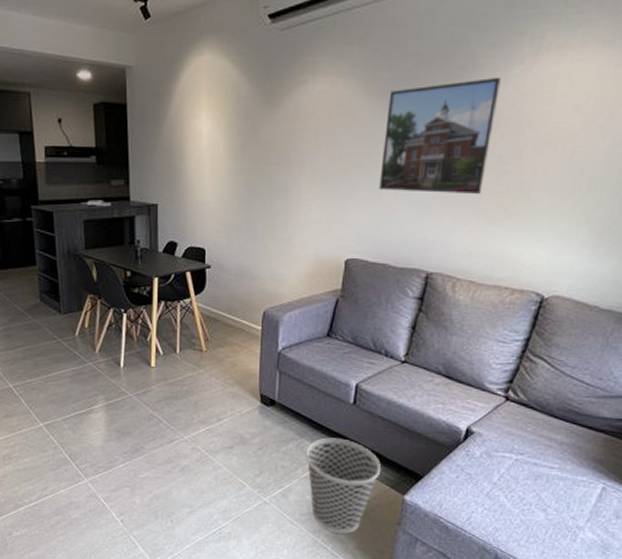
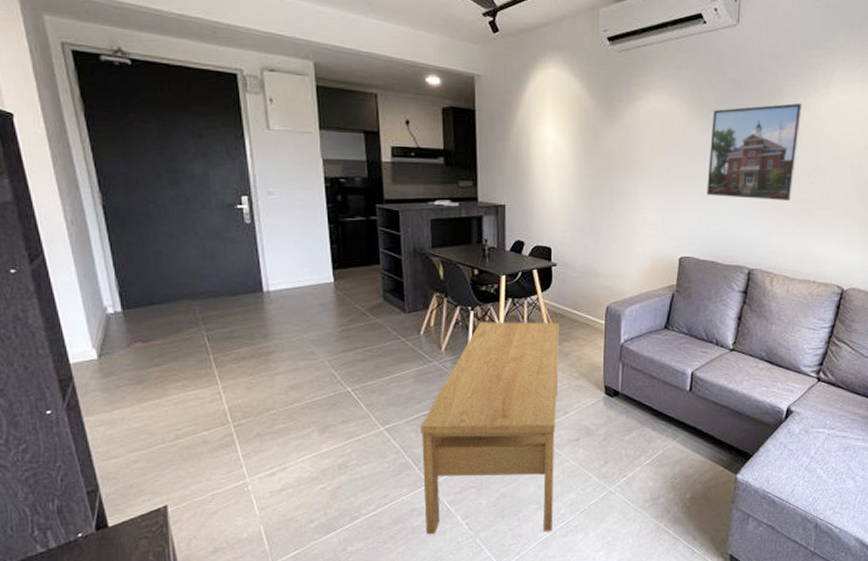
coffee table: none [77,324,213,535] -> present [421,321,559,534]
wastebasket: present [305,437,382,535] -> none [647,424,716,517]

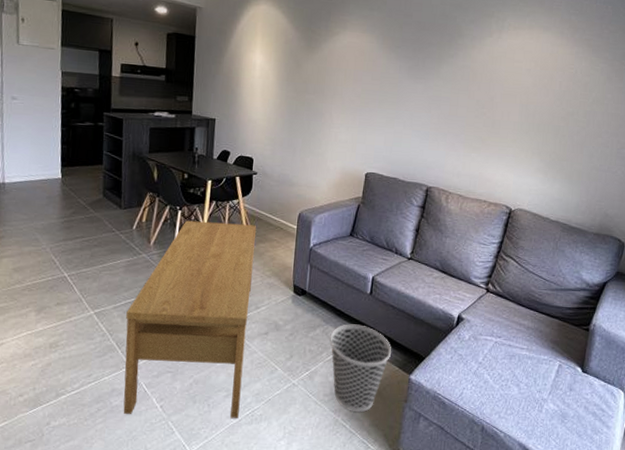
wastebasket: none [647,424,716,517] -> present [330,324,392,413]
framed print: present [706,103,802,200] -> none [392,44,478,128]

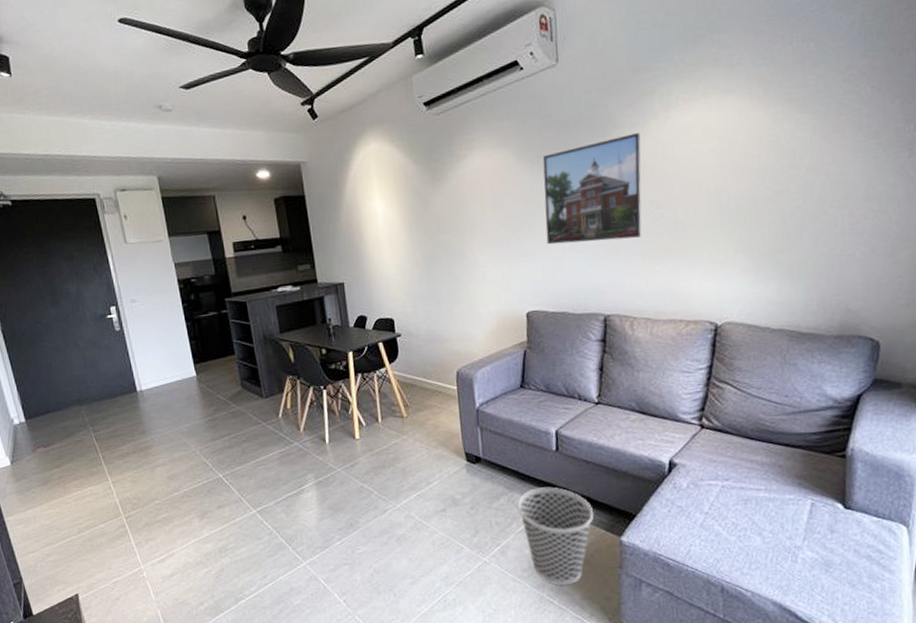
coffee table: present [123,220,256,418] -> none [289,393,430,613]
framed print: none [392,44,478,128] -> present [542,132,642,245]

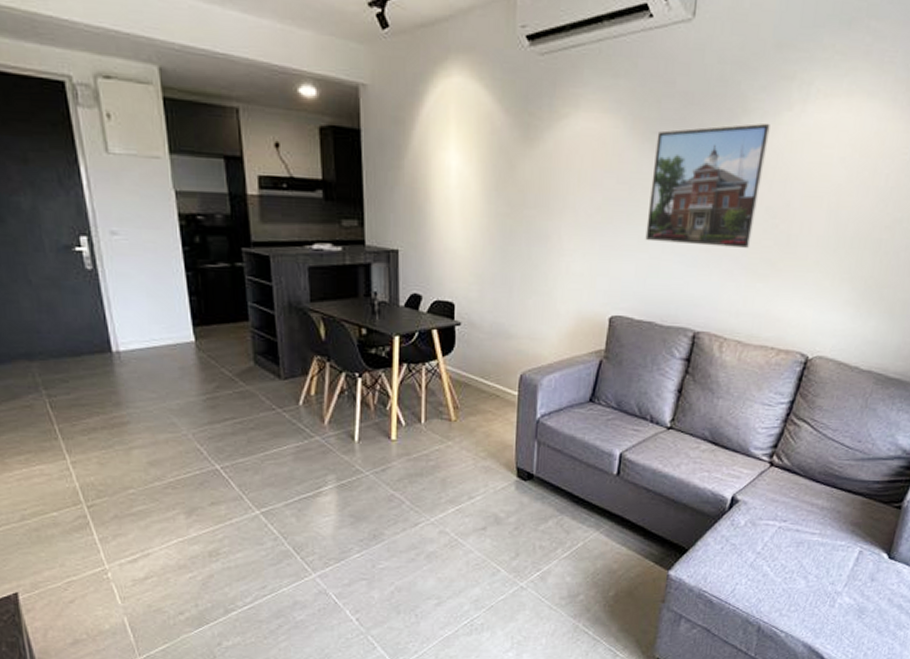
wastebasket: present [517,487,594,586] -> none [566,513,646,617]

